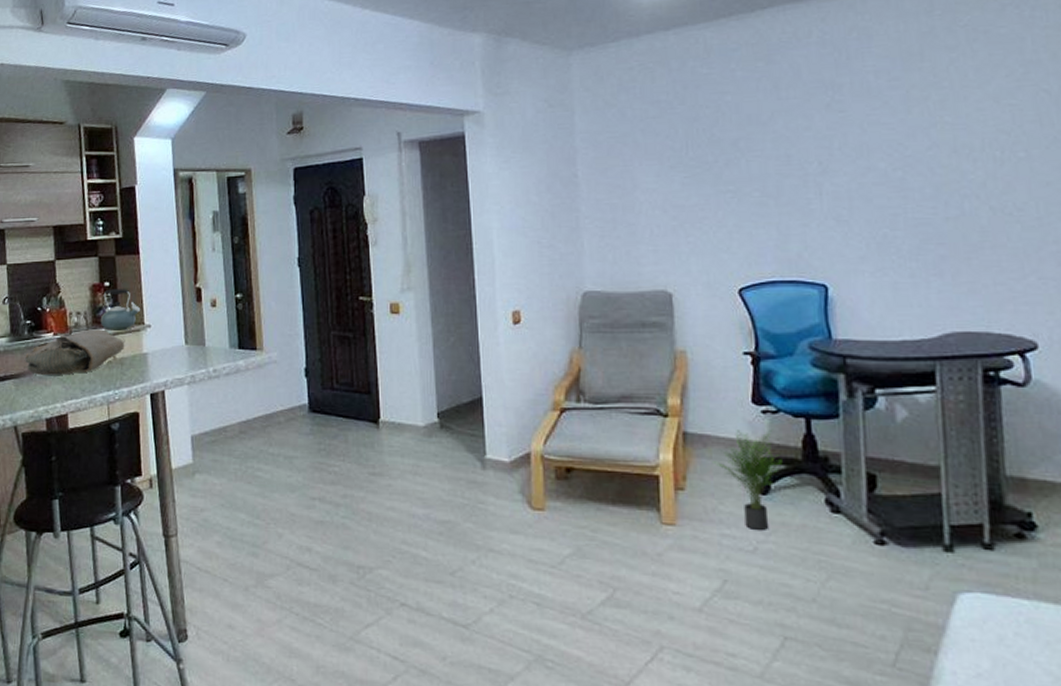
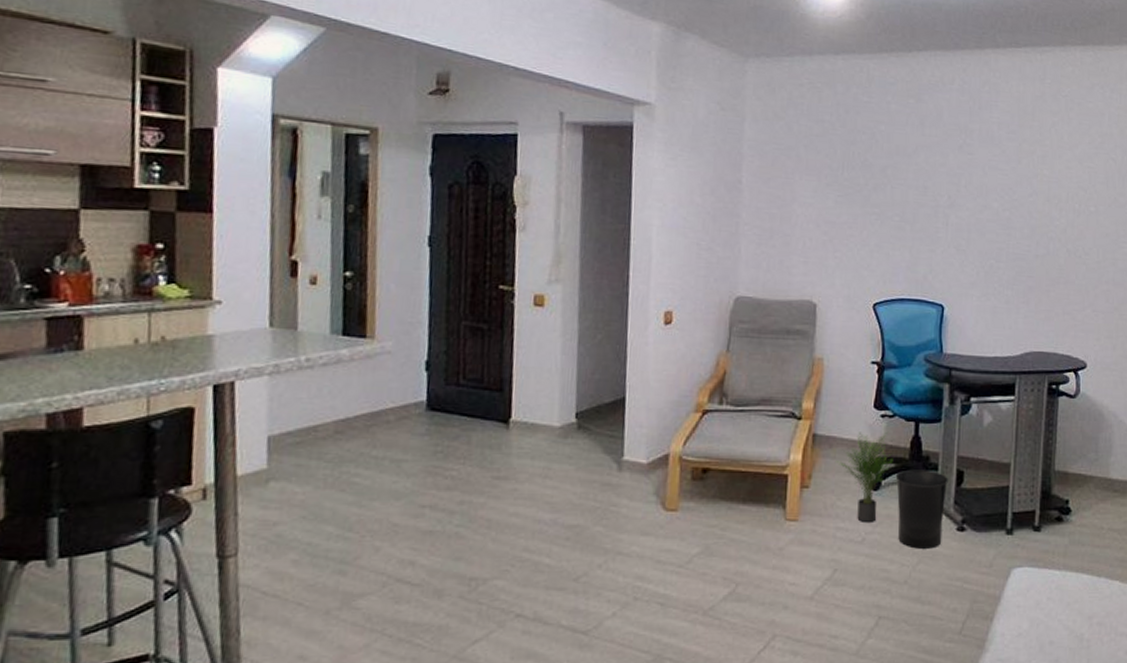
bag: present [24,327,125,376] -> none [16,296,182,358]
kettle: present [100,289,141,331] -> none [145,252,209,305]
waste bin: none [787,472,857,564] -> present [895,469,948,549]

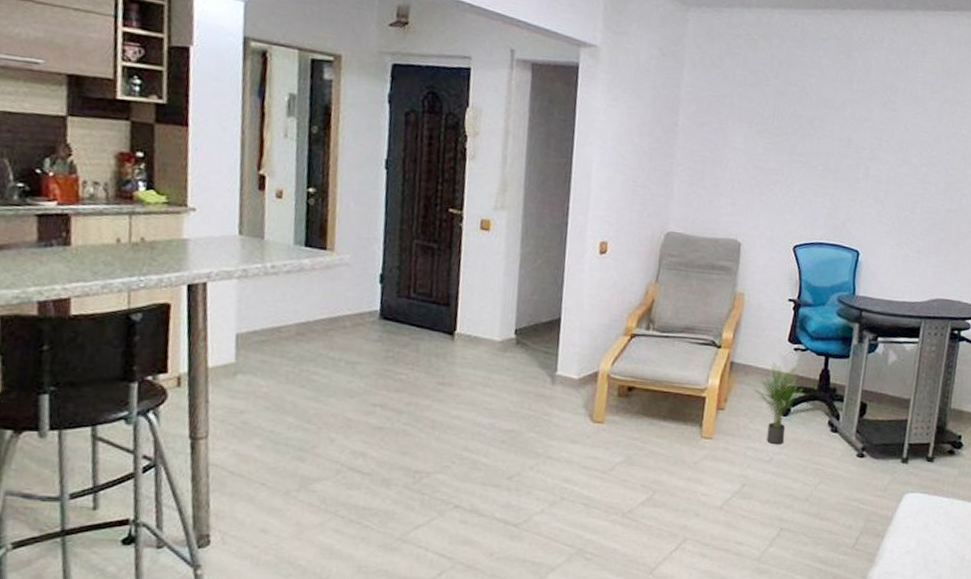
waste bin: present [895,469,948,549] -> none [803,399,852,471]

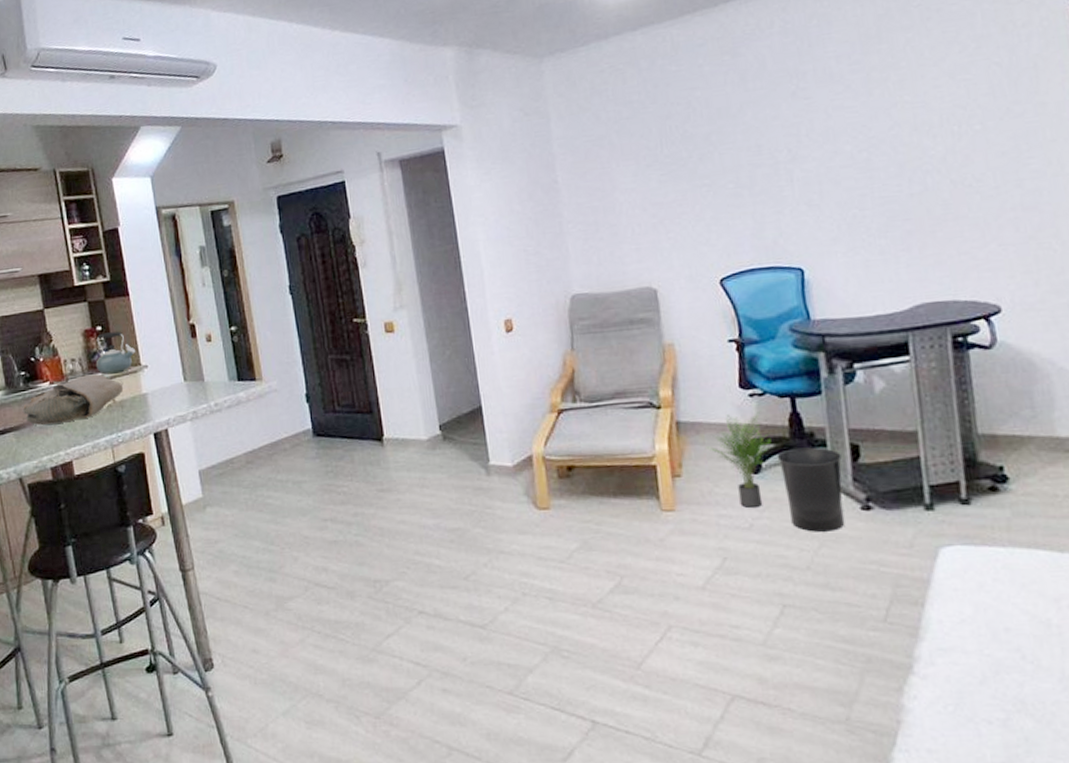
bag: none [10,198,160,254] -> present [22,374,124,426]
kettle: none [126,160,184,210] -> present [95,331,136,375]
waste bin: none [803,399,852,471] -> present [777,447,845,532]

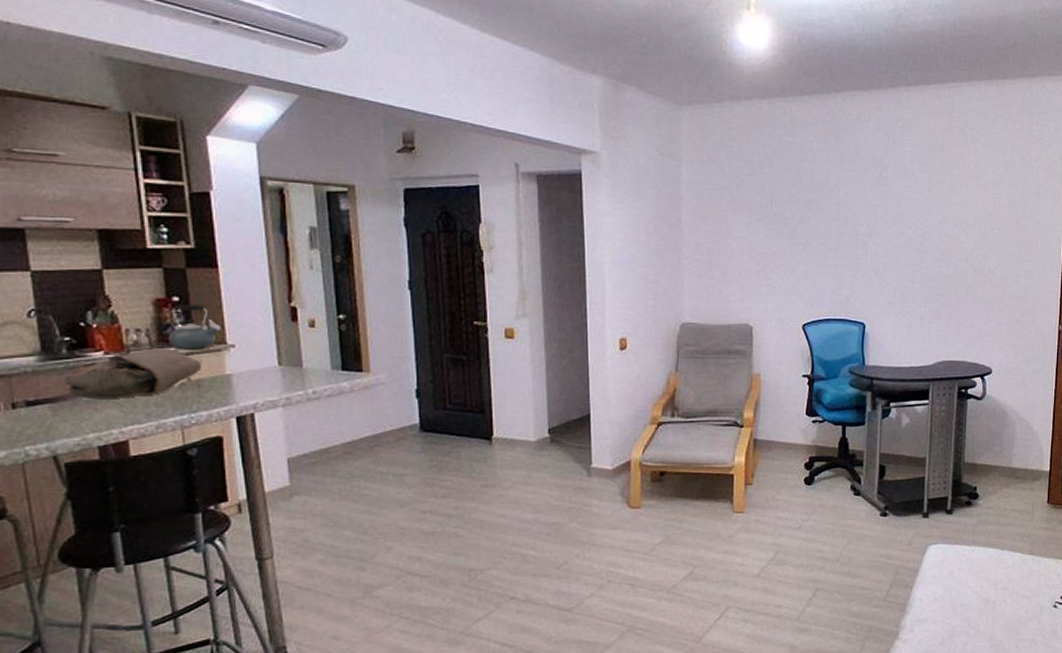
potted plant: present [706,412,772,508] -> none [774,435,824,512]
waste bin: present [777,447,845,532] -> none [826,466,872,532]

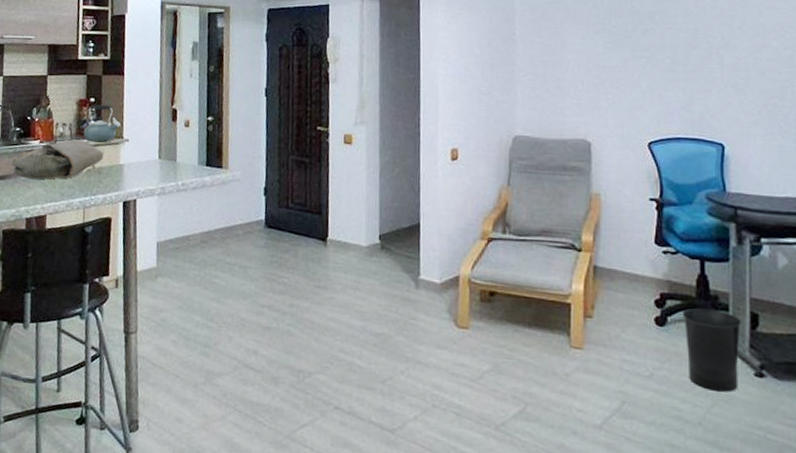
waste bin: none [826,466,872,532] -> present [682,308,741,392]

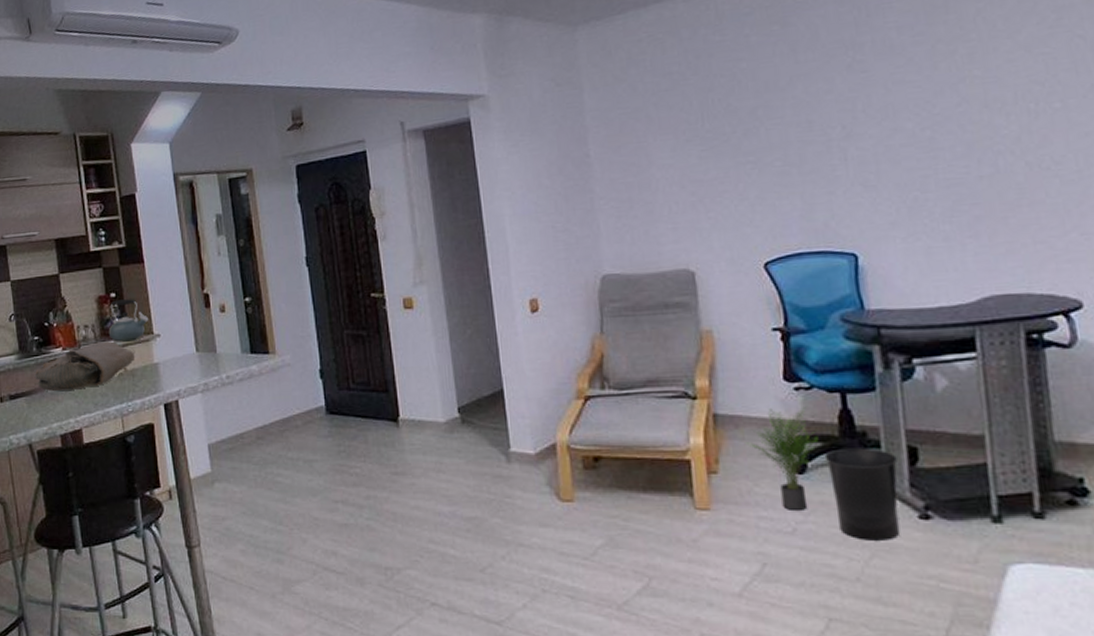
potted plant: none [618,266,679,358] -> present [745,407,819,510]

